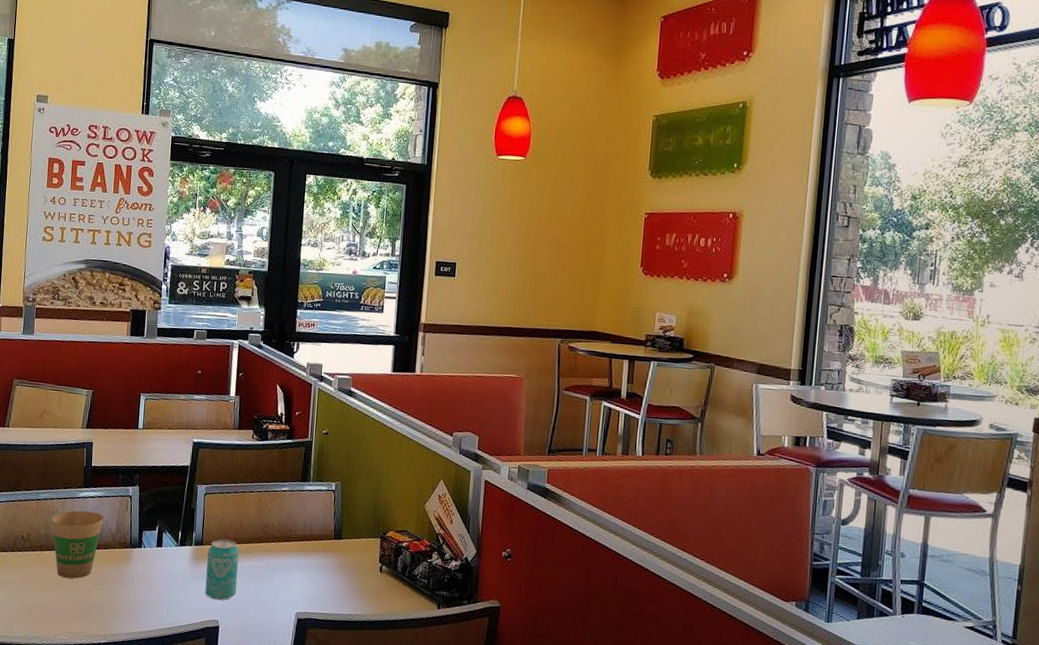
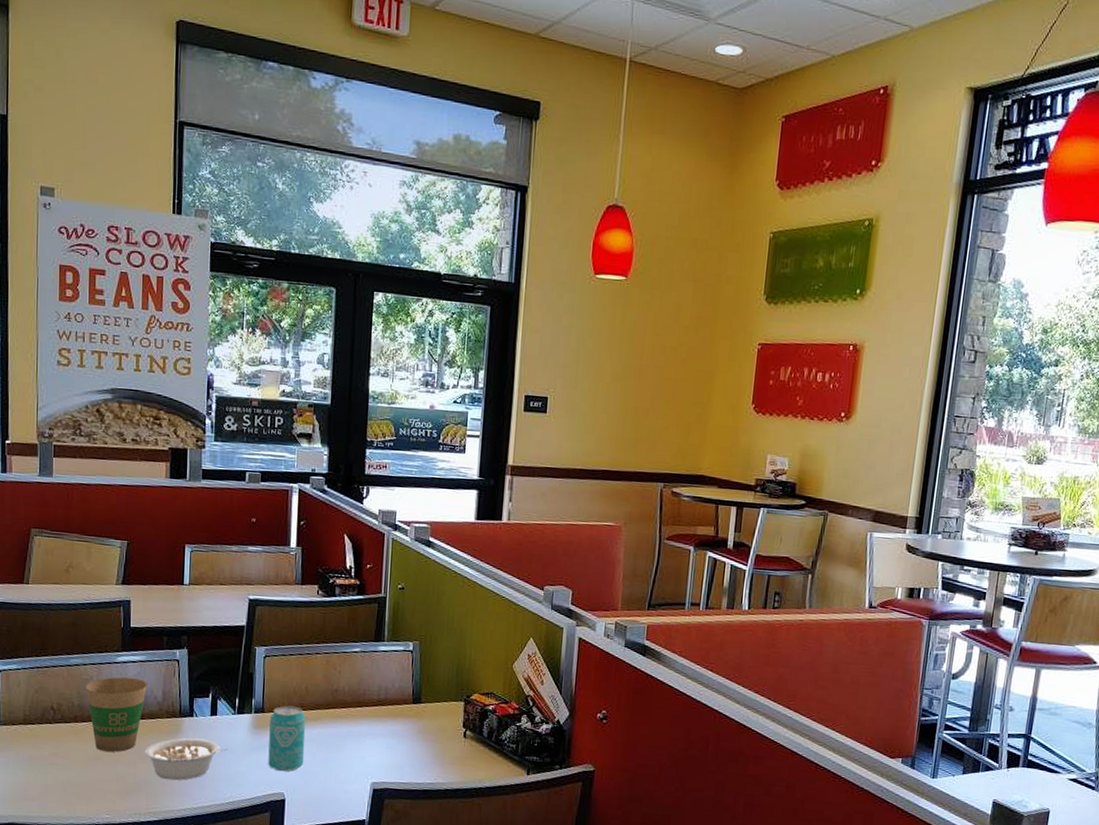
legume: none [98,567,171,606] -> present [145,738,229,781]

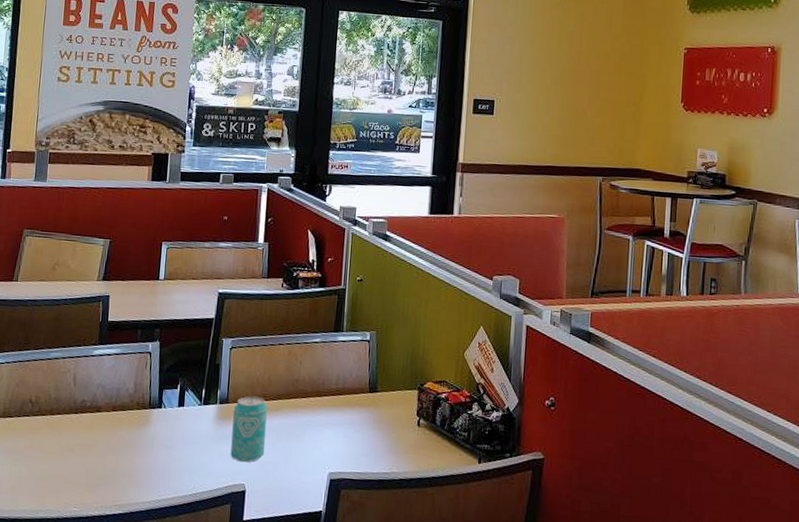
paper cup: present [86,677,147,752] -> none [63,370,120,444]
legume: present [145,738,229,781] -> none [114,429,194,472]

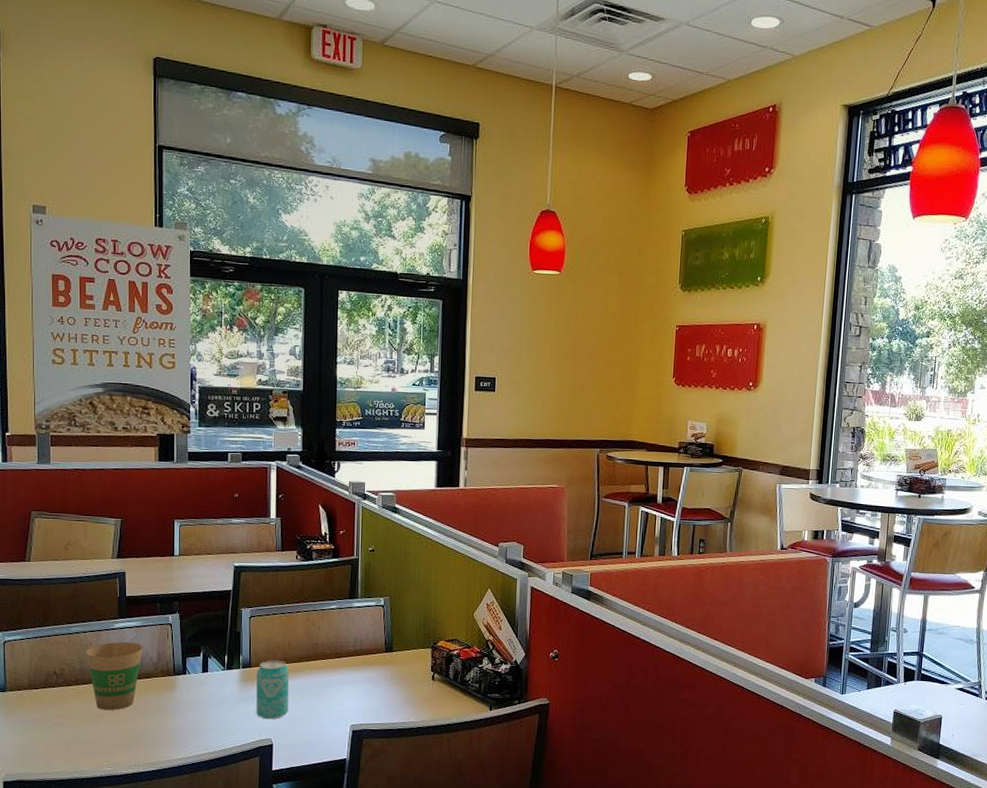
paper cup: none [63,370,120,444] -> present [86,642,143,710]

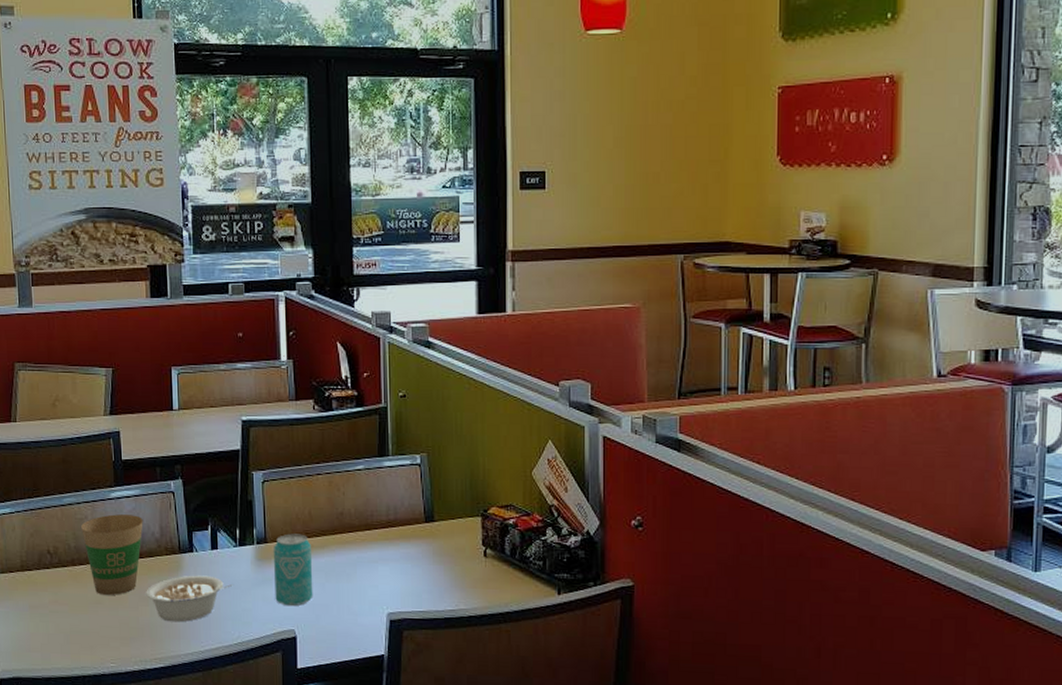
legume: none [142,693,220,733] -> present [146,575,233,623]

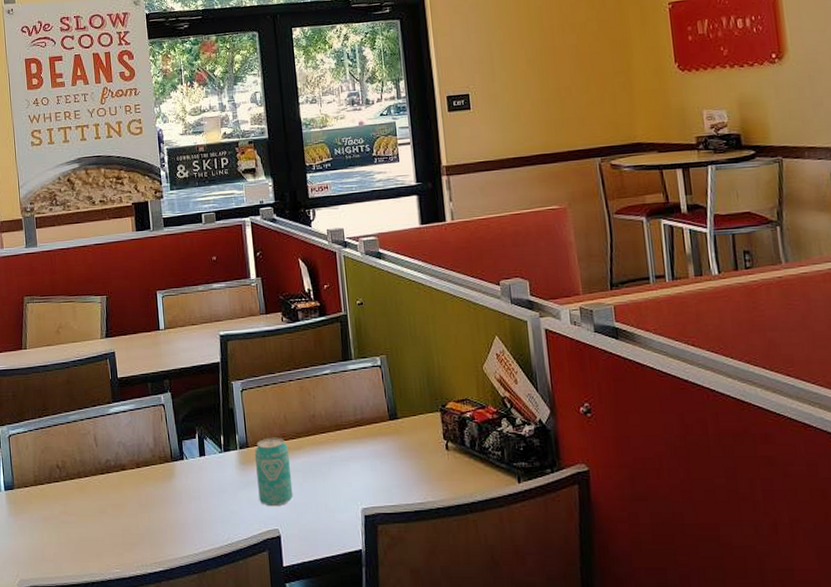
paper cup: present [81,514,143,595] -> none [85,428,139,504]
legume: present [146,575,233,623] -> none [144,481,221,527]

